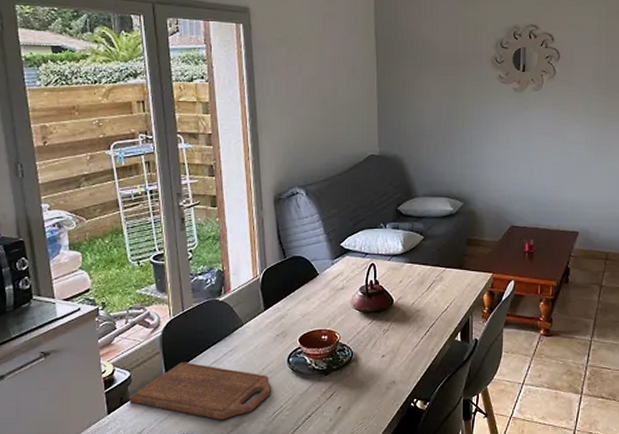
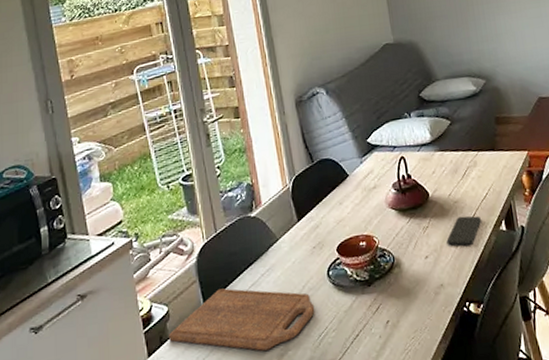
smartphone: none [404,324,439,350] -> present [446,216,481,246]

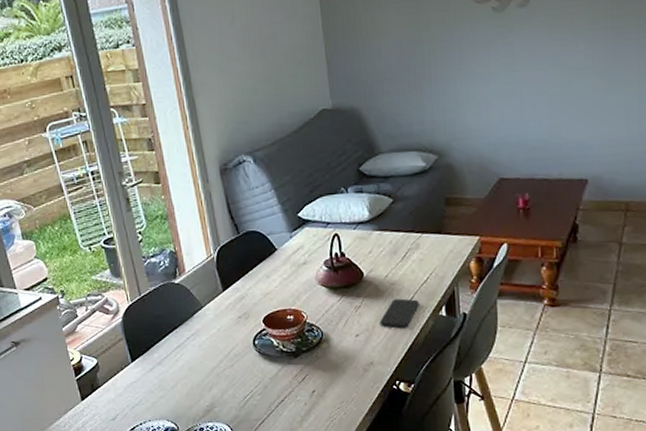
cutting board: present [169,288,315,351] -> none [100,348,240,405]

